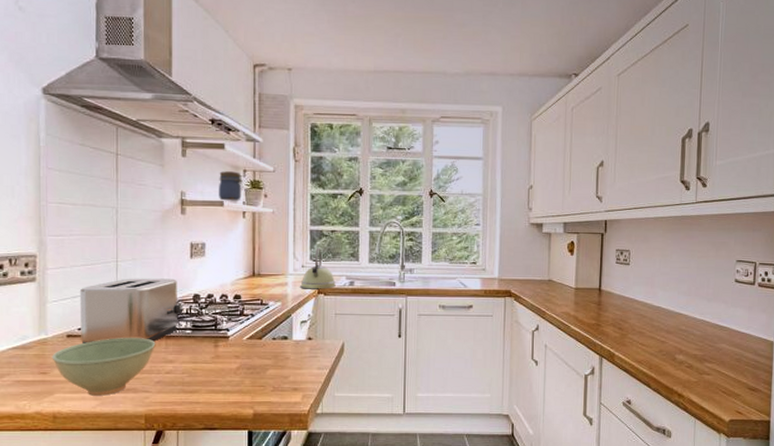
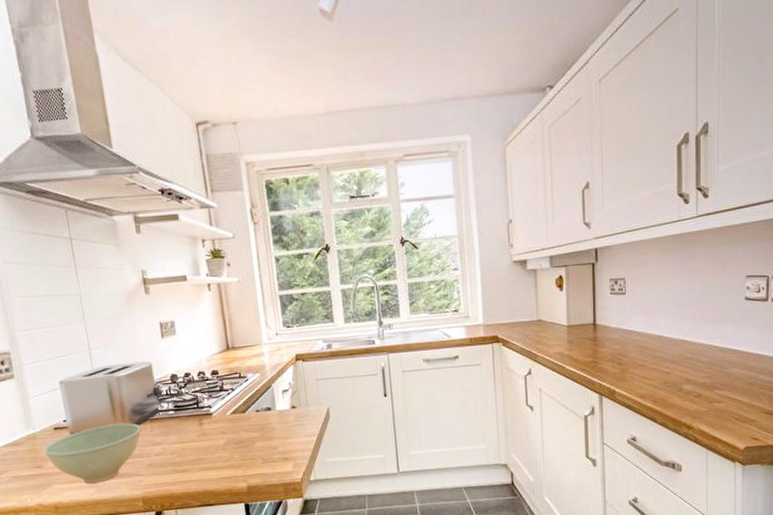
jar: present [218,171,244,201] -> none [177,242,205,275]
kettle: present [300,247,336,290] -> none [276,312,313,358]

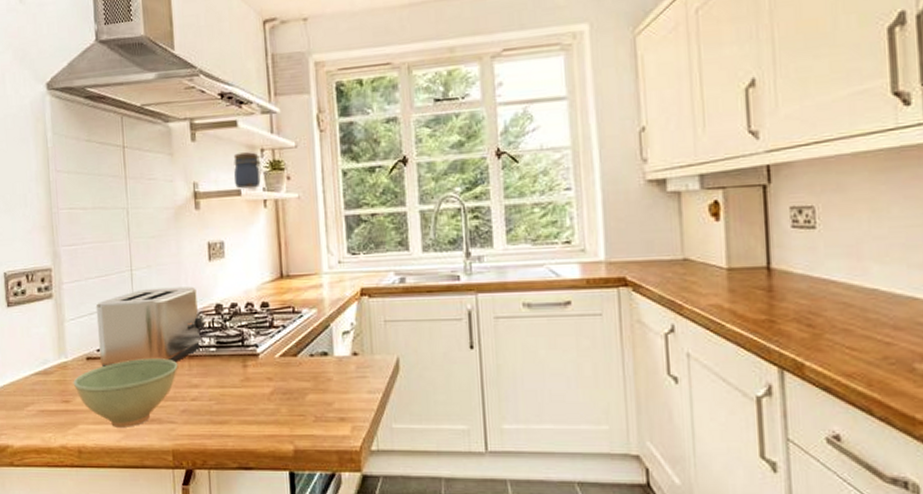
jar: none [177,242,205,275] -> present [233,152,263,189]

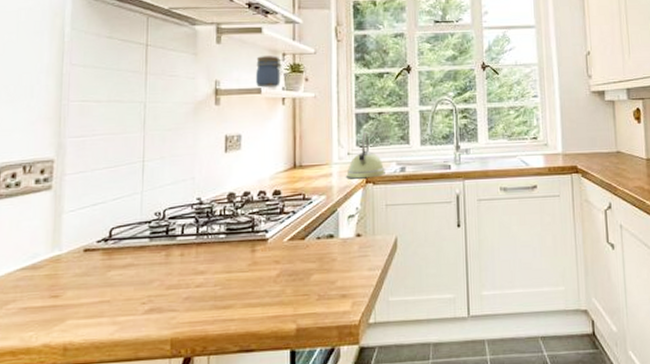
bowl: present [73,358,178,427] -> none [65,247,185,320]
toaster: present [95,286,204,368] -> none [99,176,215,259]
kettle: none [338,236,382,291] -> present [346,131,385,179]

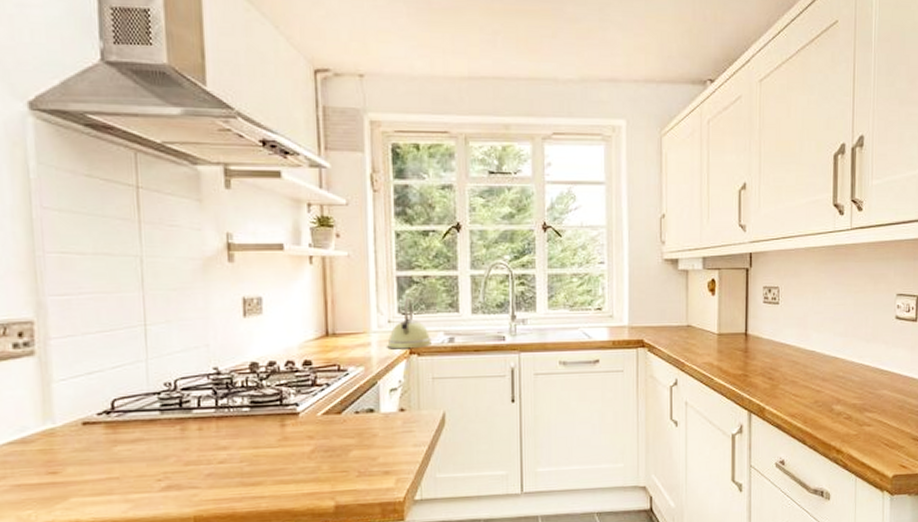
jar: present [255,56,283,88] -> none [275,206,309,243]

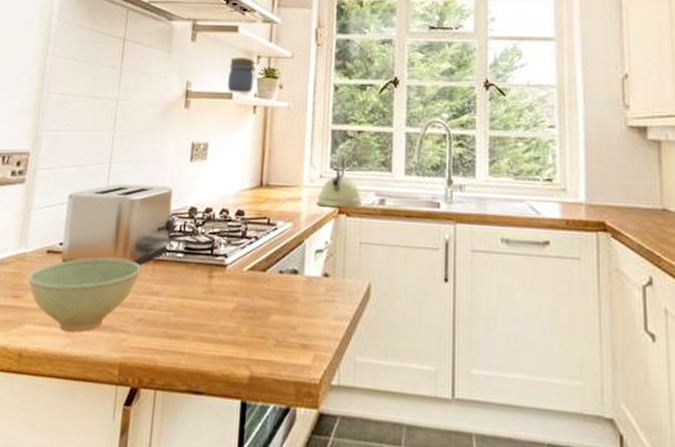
bowl: none [63,420,203,498] -> present [27,257,142,333]
toaster: none [96,344,236,433] -> present [61,183,176,266]
jar: none [275,206,309,243] -> present [227,57,257,93]

